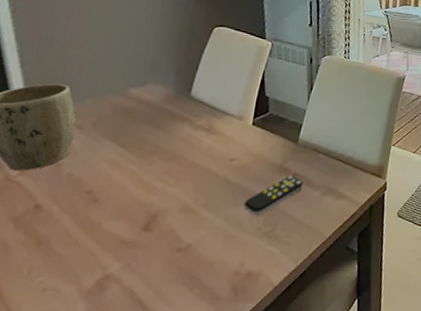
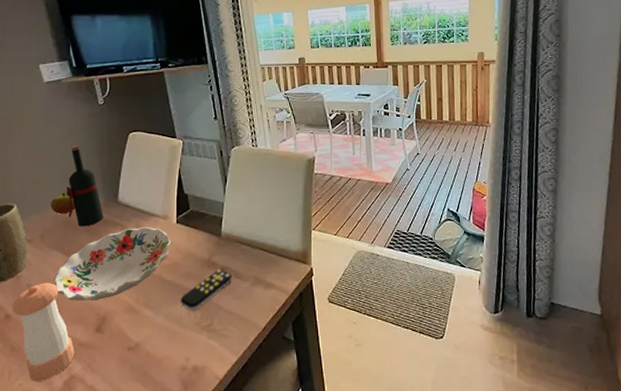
pepper shaker: none [44,173,115,279] -> present [12,282,75,381]
decorative bowl: none [101,124,243,198] -> present [53,226,171,301]
apple: none [111,80,141,103] -> present [51,193,76,215]
wine bottle: none [130,32,172,119] -> present [66,146,104,227]

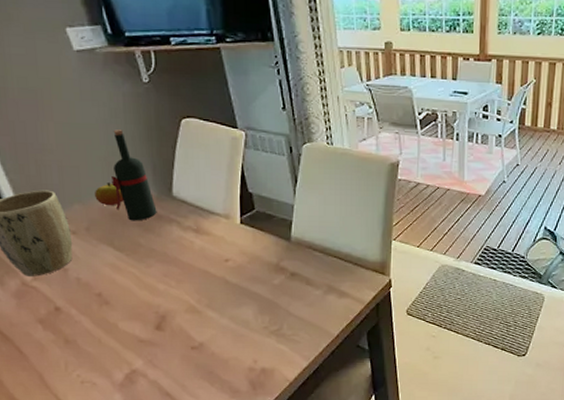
pepper shaker: present [12,282,75,381] -> none [61,277,134,374]
decorative bowl: present [53,226,171,301] -> none [104,225,234,299]
remote control: present [180,269,232,312] -> none [246,275,303,316]

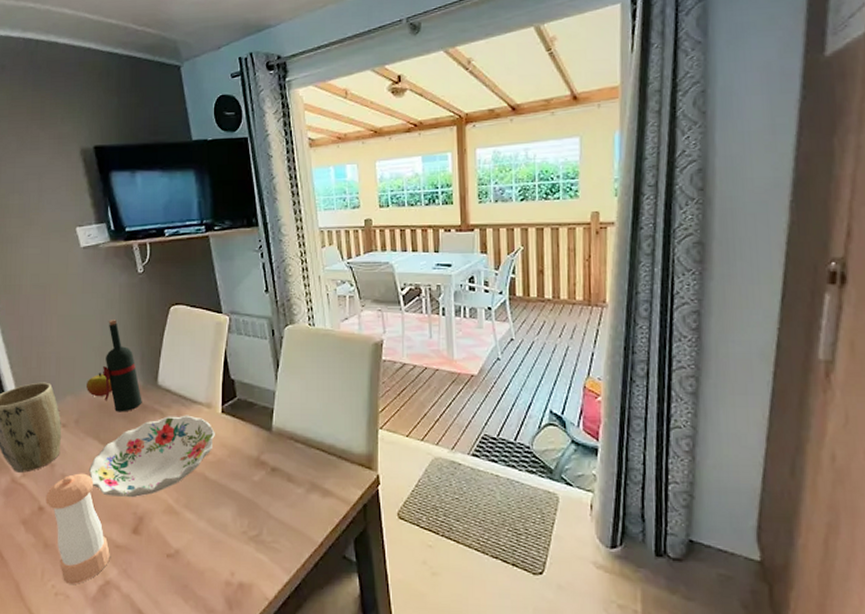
pepper shaker: none [61,277,134,374] -> present [45,473,110,584]
decorative bowl: none [104,225,234,299] -> present [88,415,215,498]

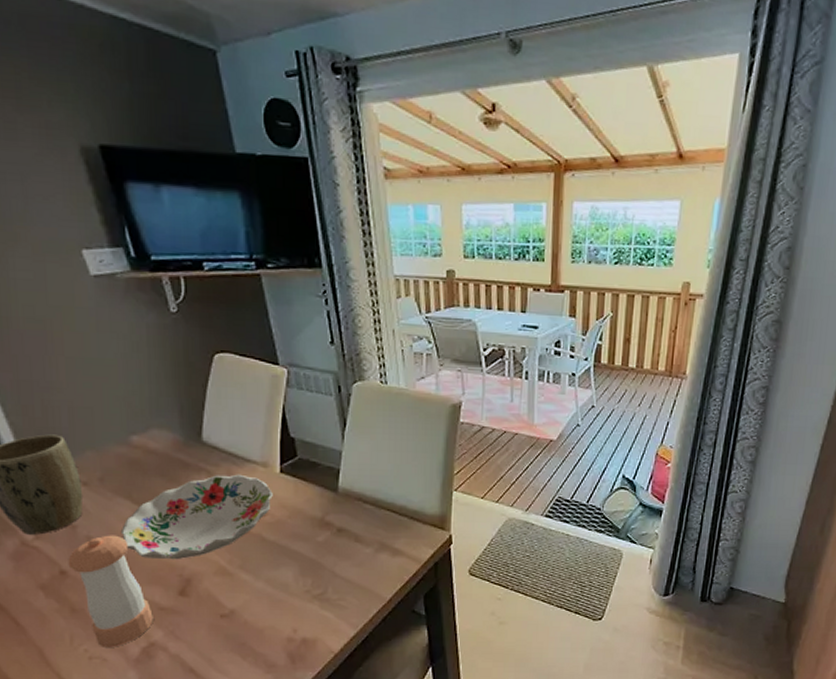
apple: present [87,373,112,397] -> none [111,426,145,453]
wine bottle: present [103,320,142,412] -> none [131,365,184,470]

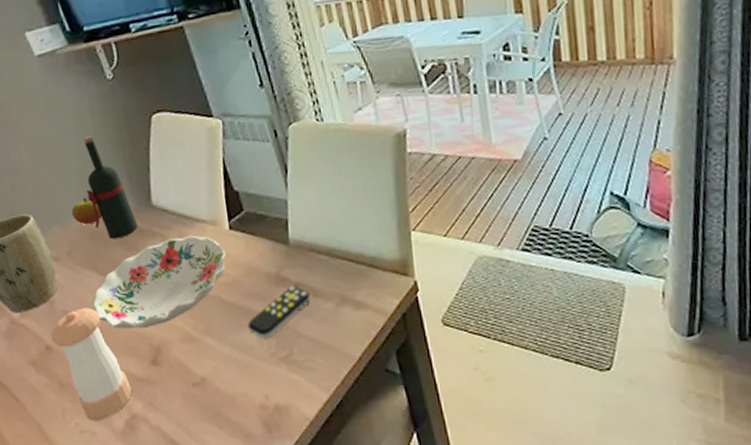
apple: none [111,426,145,453] -> present [72,198,103,225]
wine bottle: none [131,365,184,470] -> present [83,136,138,240]
remote control: none [286,531,351,578] -> present [247,286,311,340]

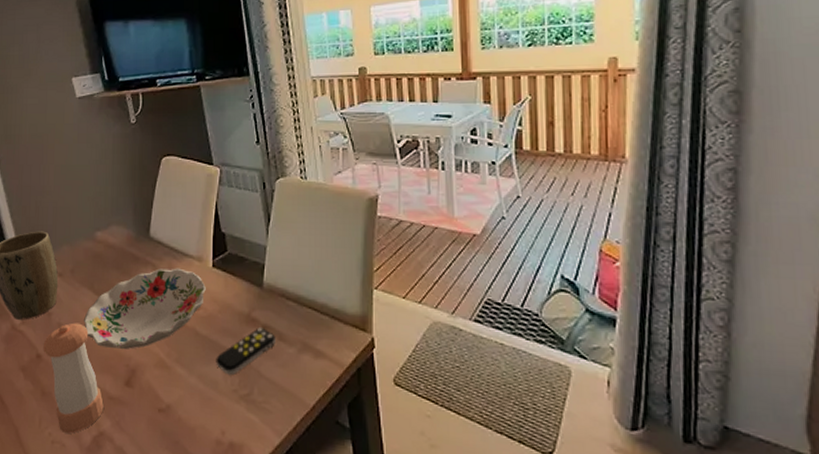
apple: present [72,198,103,225] -> none [82,223,106,248]
wine bottle: present [83,136,138,240] -> none [97,170,135,263]

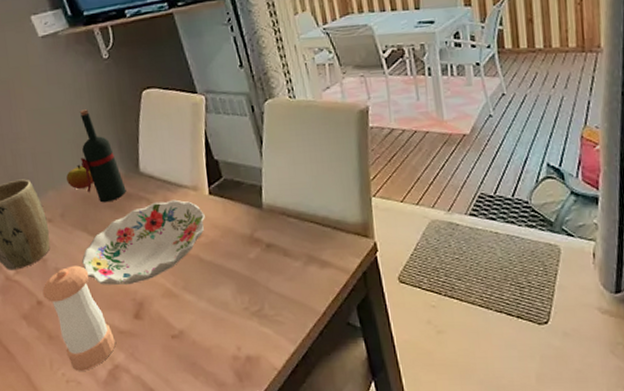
apple: none [82,223,106,248] -> present [66,165,94,190]
wine bottle: none [97,170,135,263] -> present [79,109,126,203]
remote control: present [216,328,275,376] -> none [223,246,281,295]

